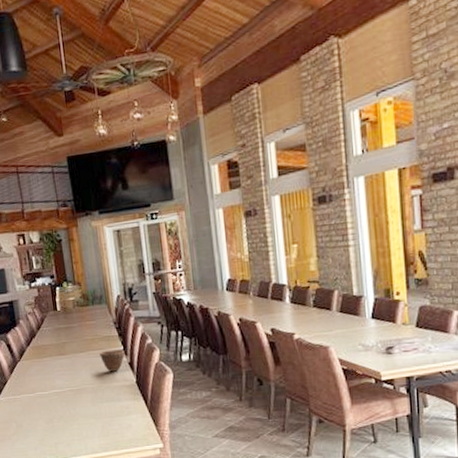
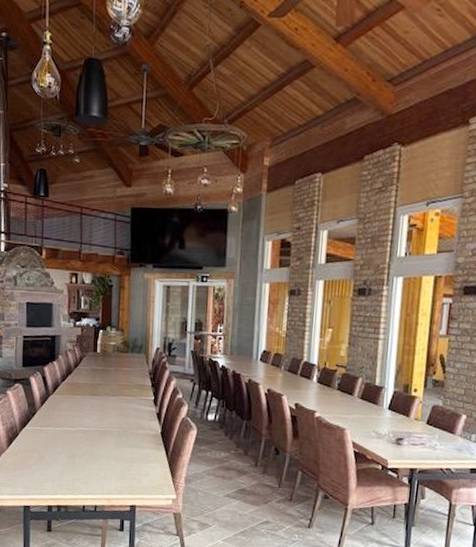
bowl: present [99,349,125,372] -> none [130,398,155,420]

